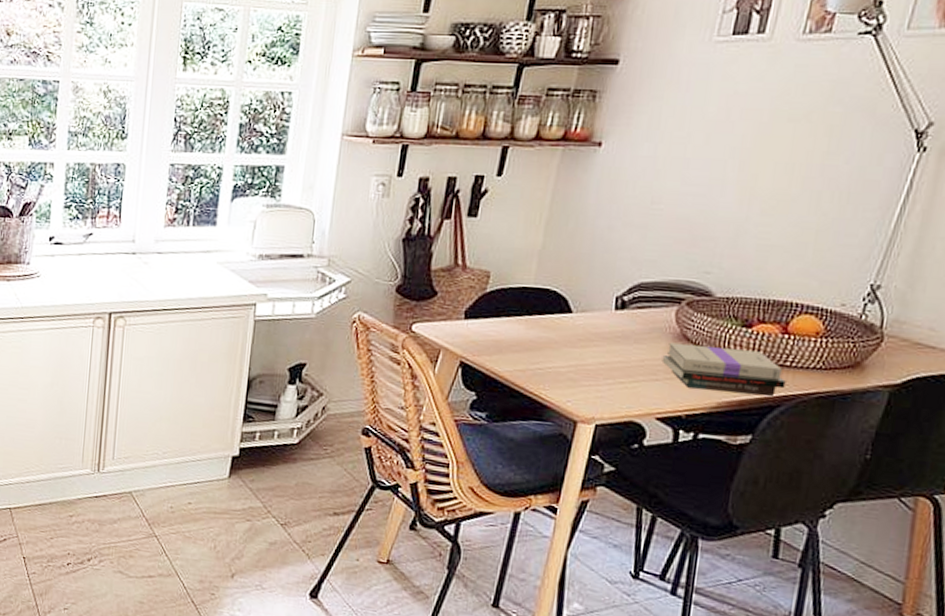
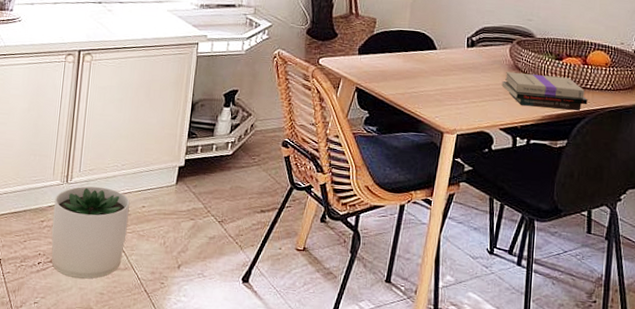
planter: none [81,476,173,585] -> present [51,186,130,279]

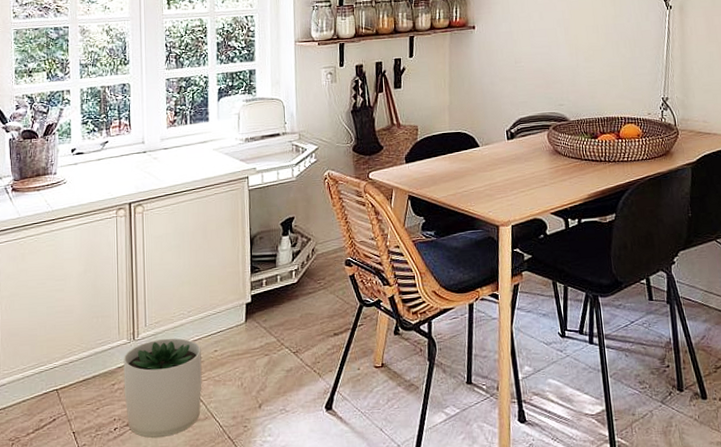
books: present [501,71,588,110] -> none [545,154,628,187]

